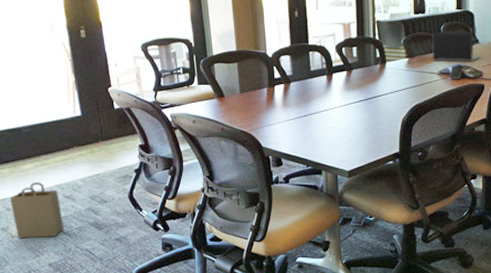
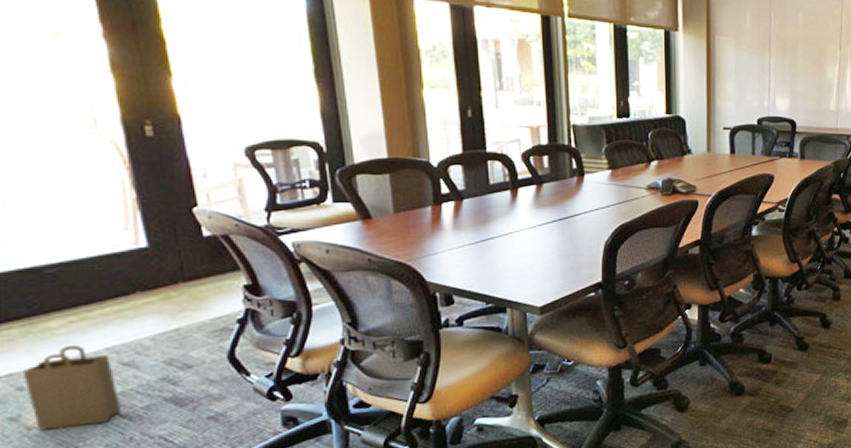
laptop computer: present [432,31,481,62] -> none [638,139,694,175]

